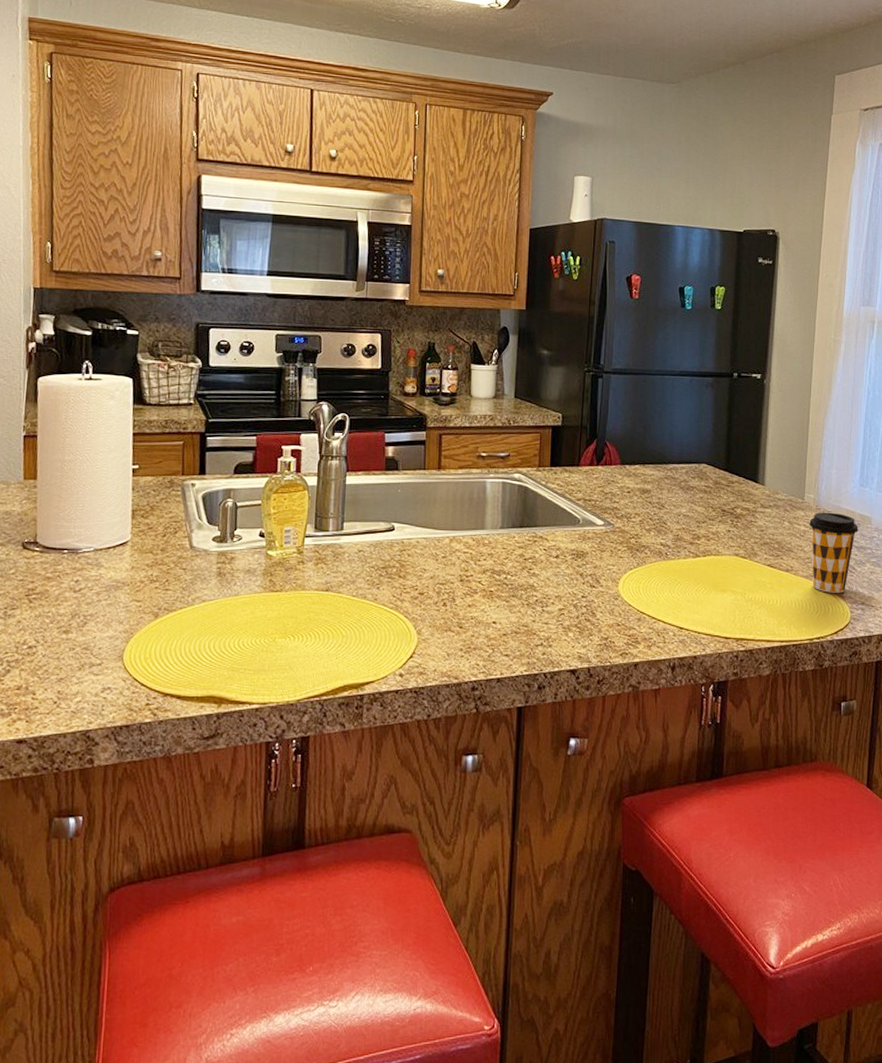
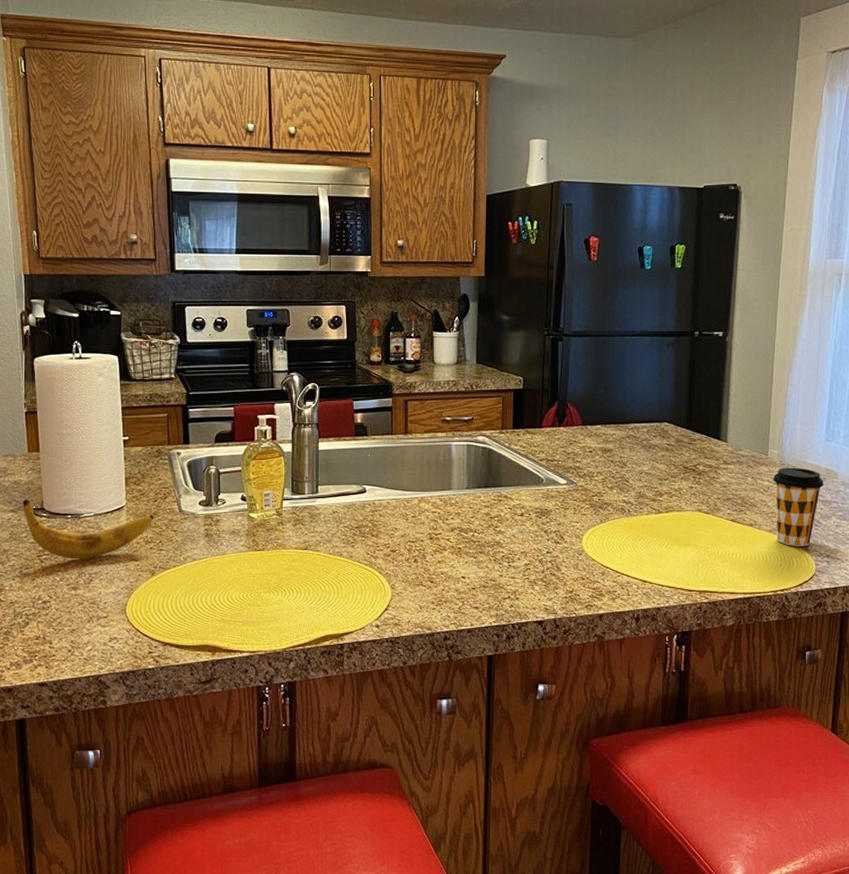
banana: none [13,532,162,599] -> present [23,500,154,559]

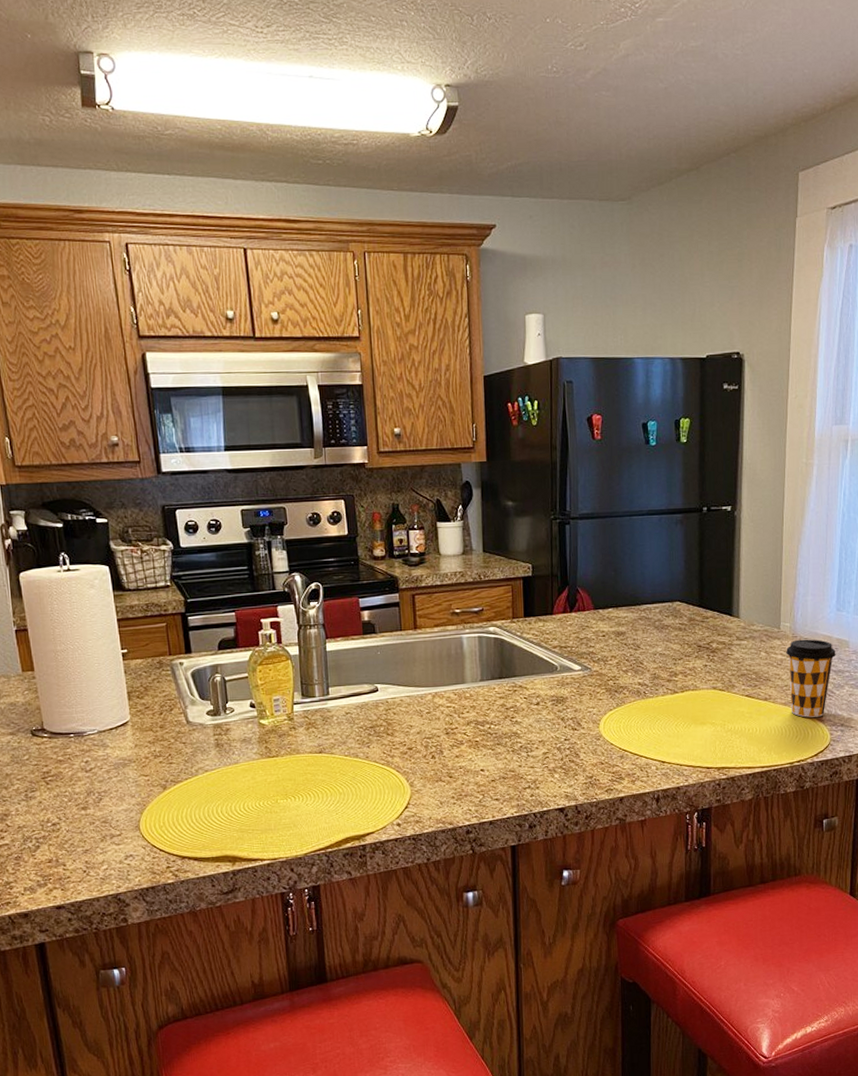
banana: present [23,500,154,559] -> none [21,721,161,779]

